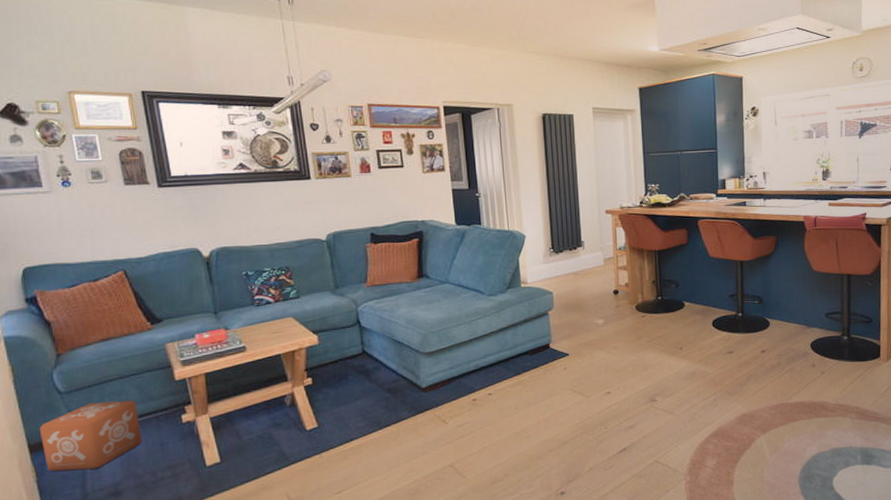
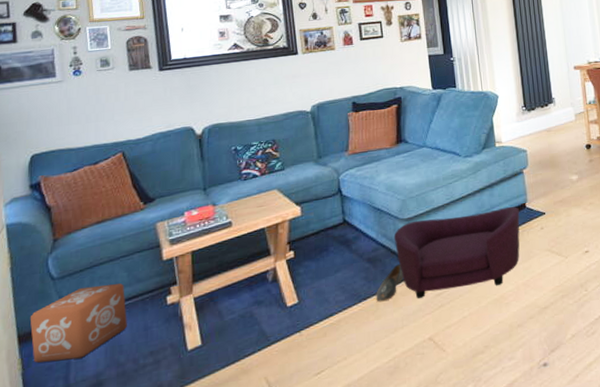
shoe: none [396,395,425,430] -> present [376,264,404,302]
dog bed: none [414,346,543,428] -> present [393,206,520,298]

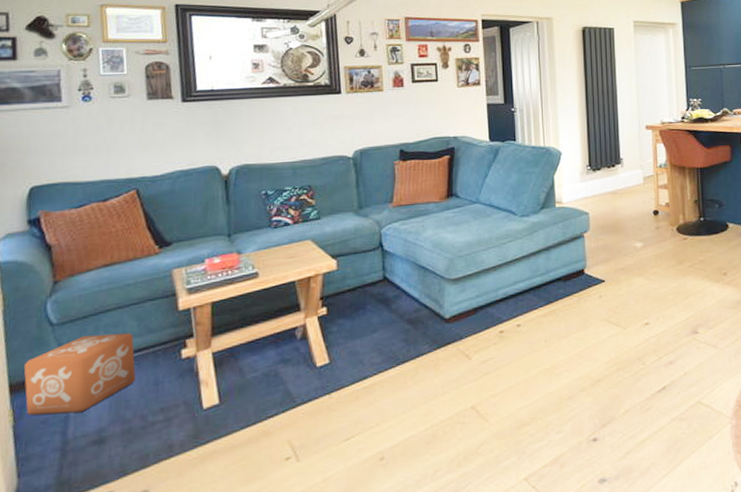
shoe: present [376,264,404,302] -> none [415,327,447,367]
dog bed: present [393,206,520,298] -> none [438,271,577,364]

